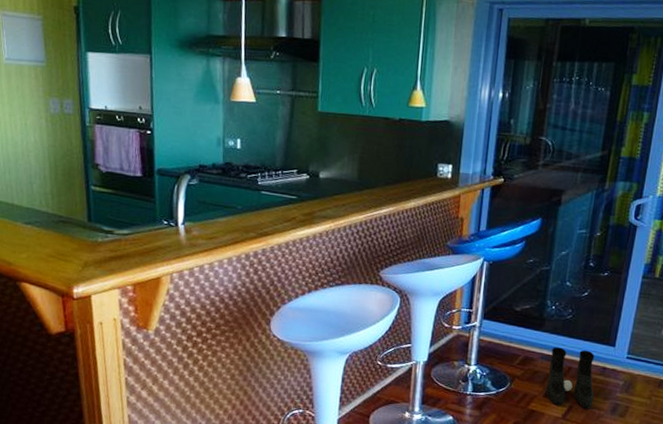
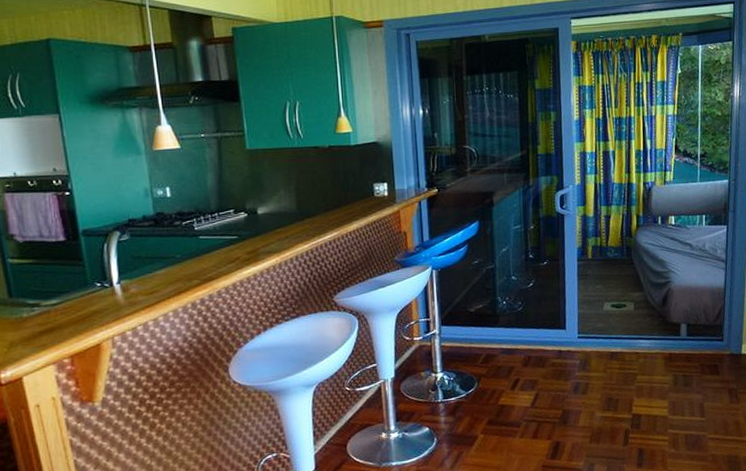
boots: present [546,347,595,410] -> none [510,337,556,396]

